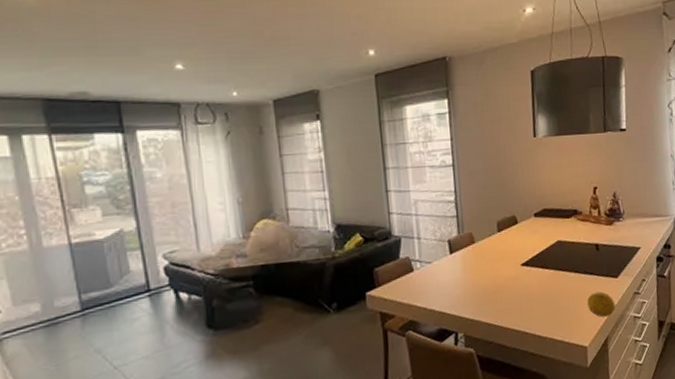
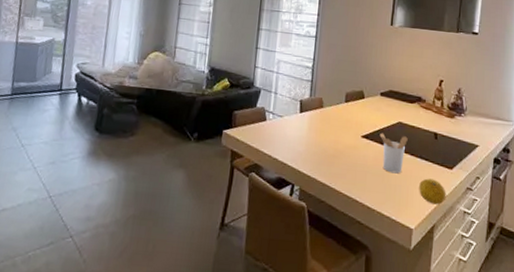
utensil holder: none [539,254,570,296] -> present [379,132,408,174]

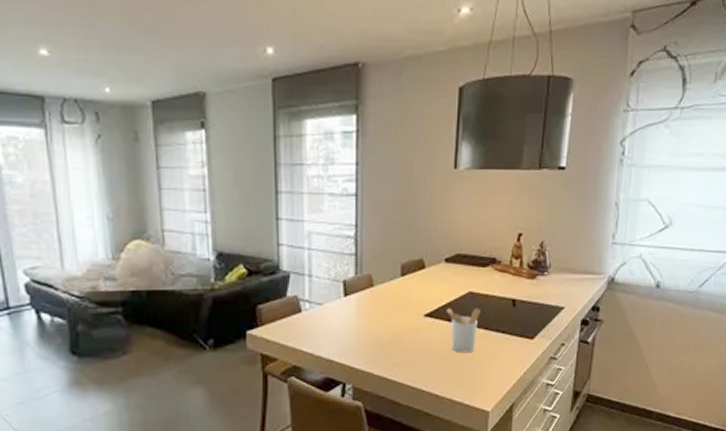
fruit: present [419,178,446,205] -> none [495,353,527,381]

